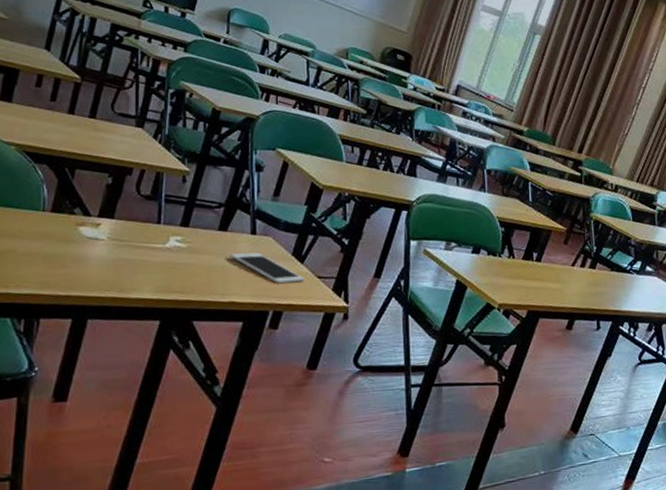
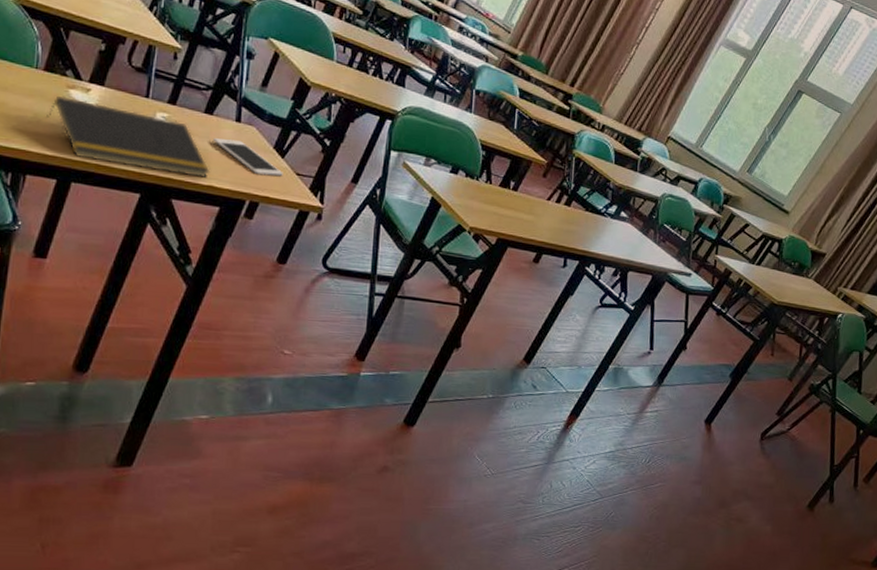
notepad: none [57,234,230,296] -> present [47,95,210,179]

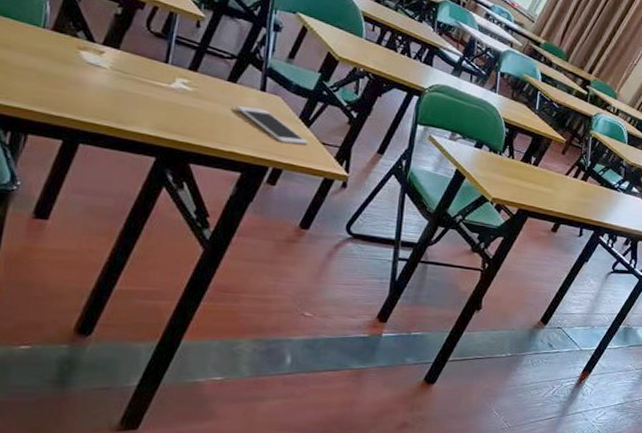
notepad: present [47,95,210,179] -> none [54,56,232,145]

